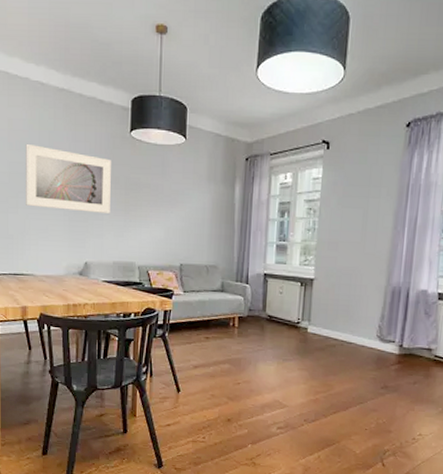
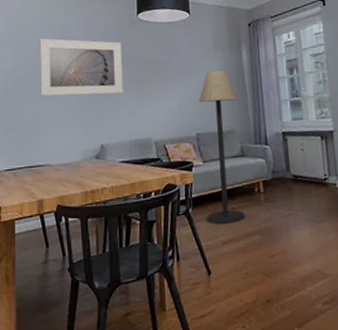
floor lamp: none [181,203,225,352] -> present [198,70,245,225]

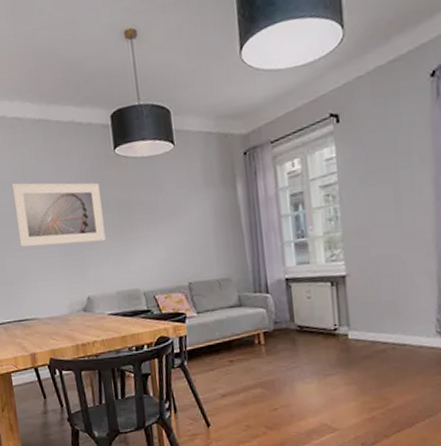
floor lamp: present [198,70,245,225] -> none [189,210,245,378]

